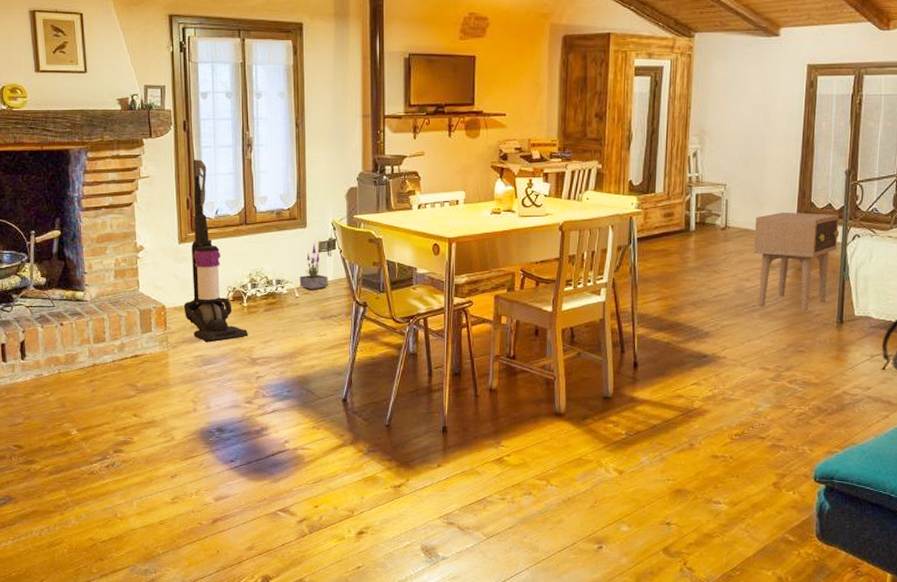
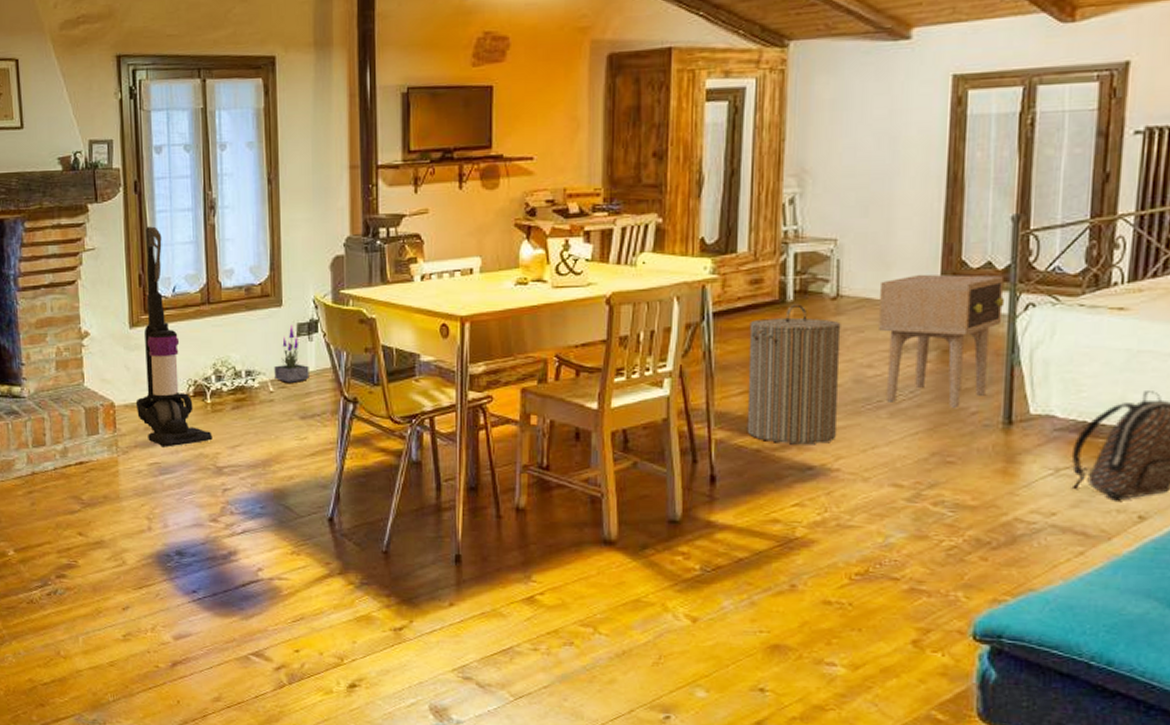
laundry hamper: none [660,233,728,338] -> present [747,304,841,444]

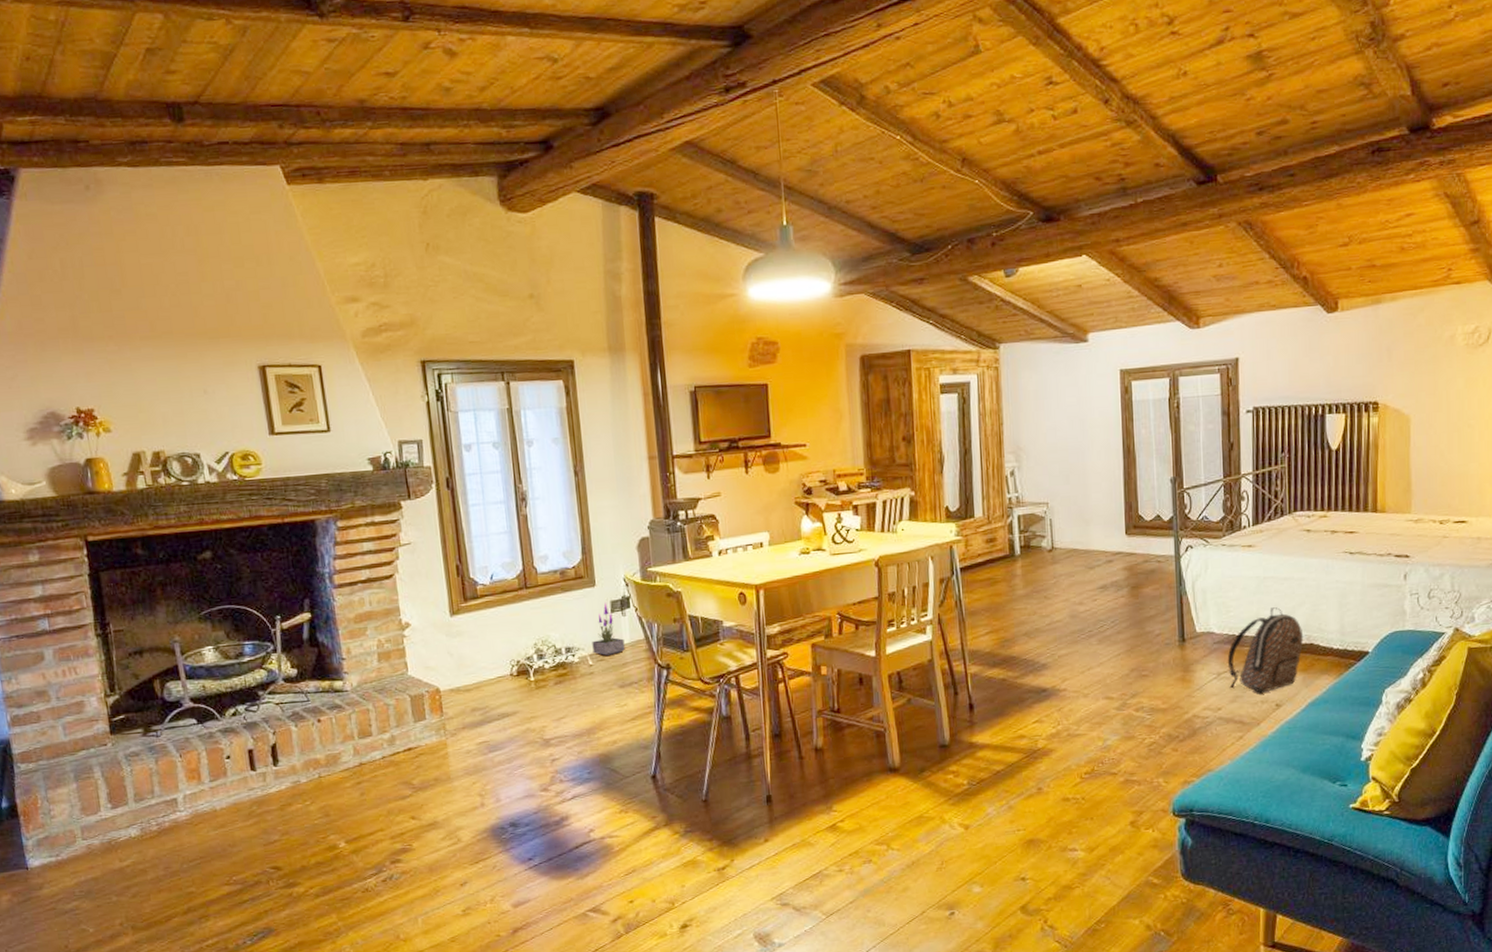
vacuum cleaner: present [135,226,213,447] -> none [460,519,538,726]
laundry hamper: present [747,304,841,444] -> none [989,557,1061,672]
side table: present [877,274,1005,409] -> none [1083,525,1172,633]

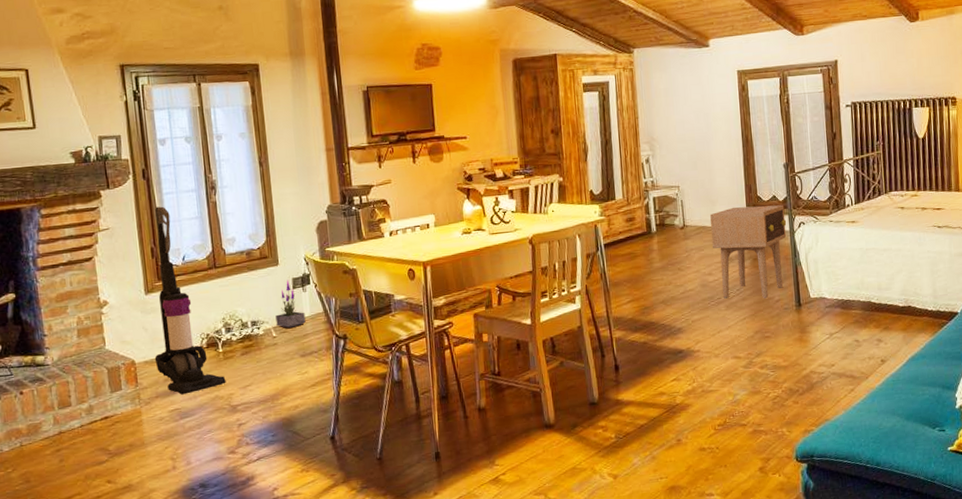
vacuum cleaner: none [460,519,538,726] -> present [154,206,226,395]
side table: none [1083,525,1172,633] -> present [710,204,787,299]
backpack: present [1227,607,1304,693] -> none [838,275,902,351]

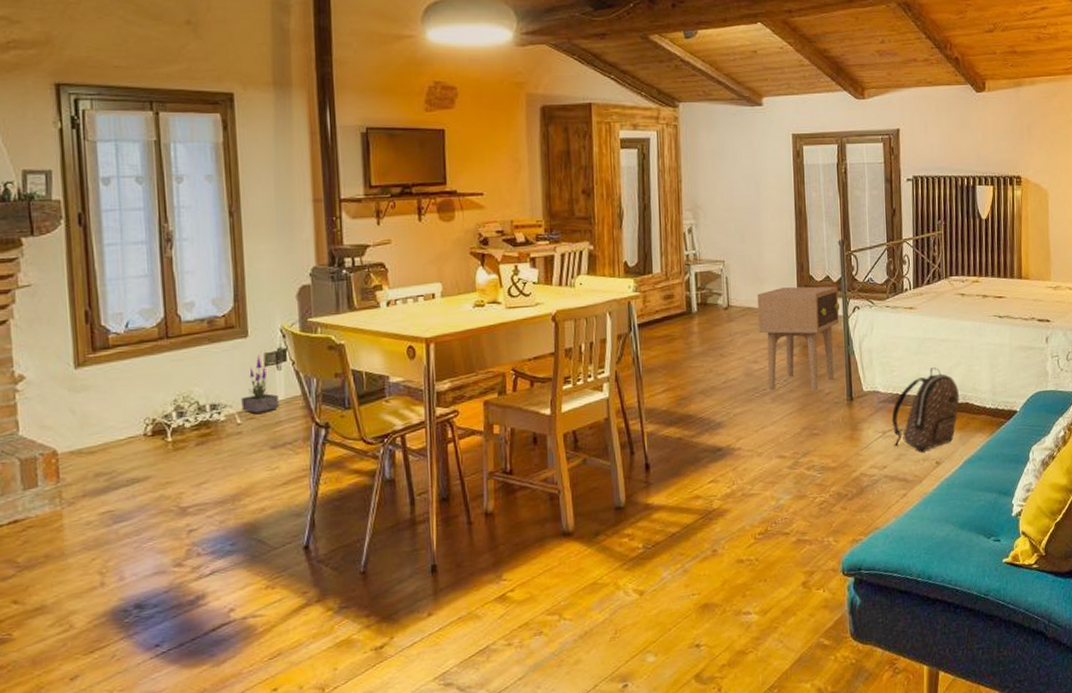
vacuum cleaner: present [154,206,226,395] -> none [83,260,175,494]
backpack: none [838,275,902,351] -> present [891,367,960,451]

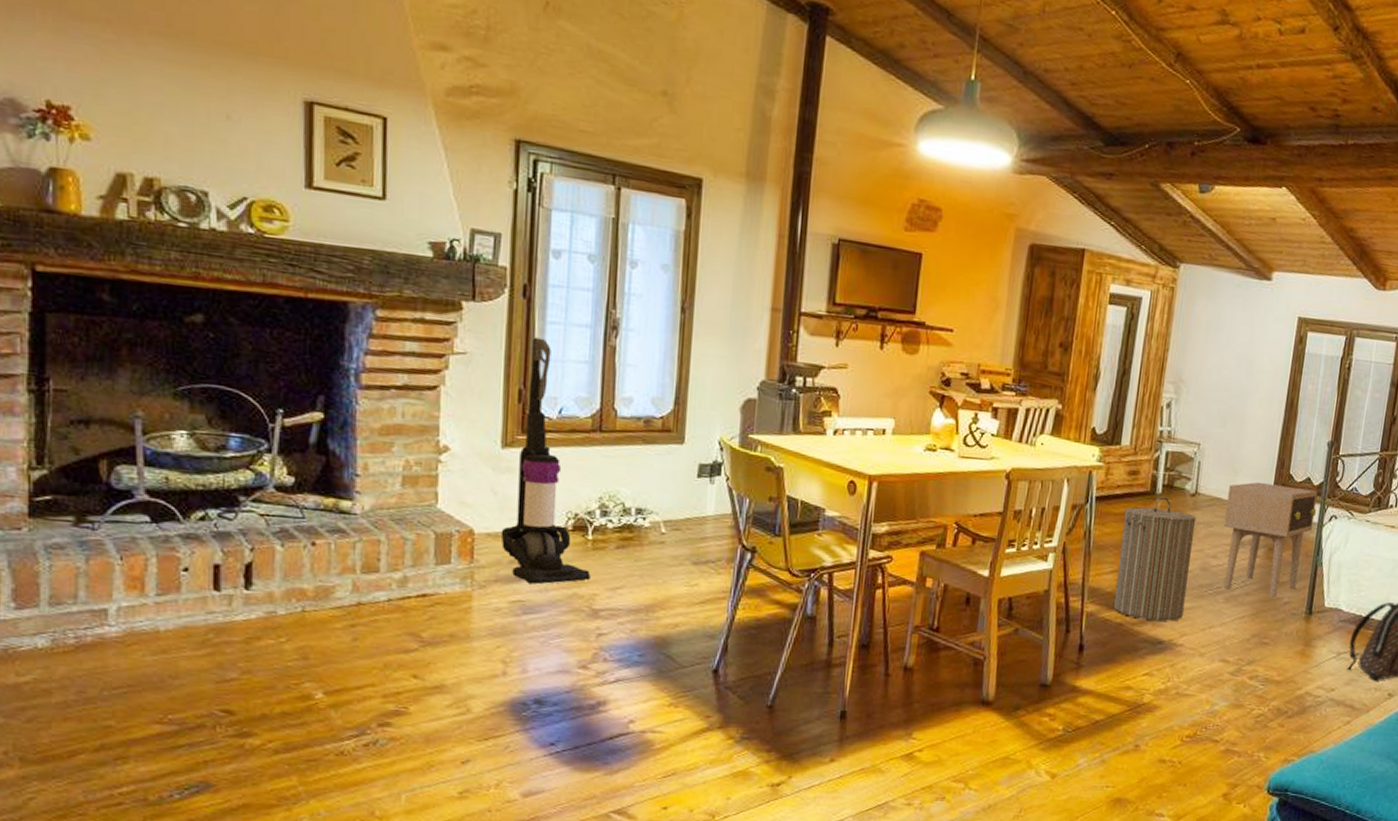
vacuum cleaner: none [83,260,175,494] -> present [500,337,591,585]
potted plant: present [241,354,279,415] -> none [668,464,708,527]
laundry hamper: none [666,314,736,431] -> present [1113,496,1197,621]

